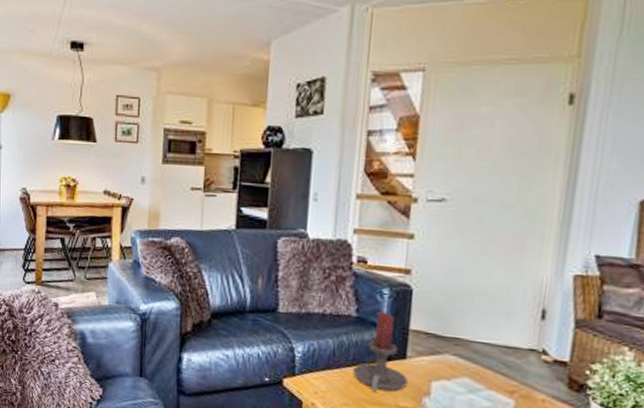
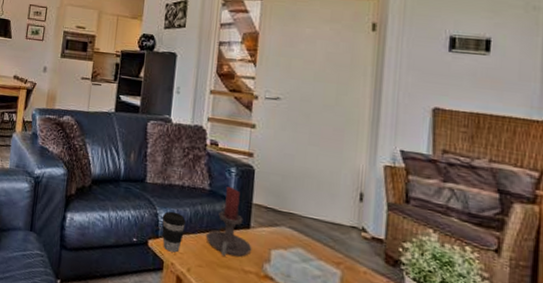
coffee cup: none [299,344,329,391] -> present [162,211,187,253]

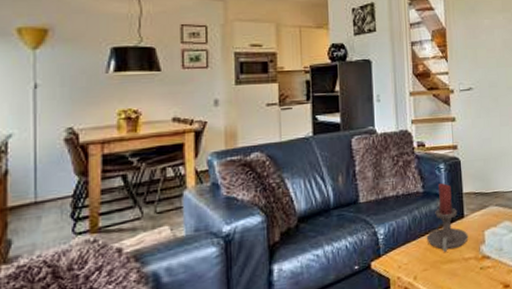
coffee cup: present [162,211,187,253] -> none [381,224,406,267]

